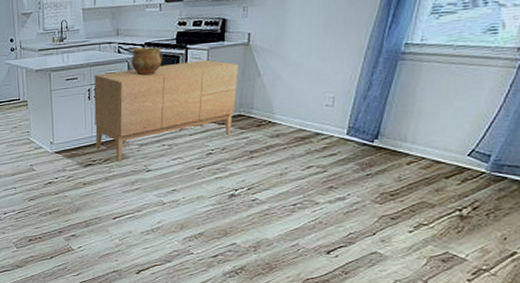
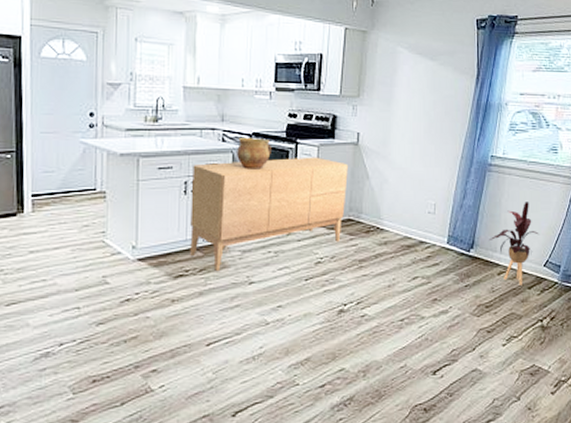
house plant: none [397,89,464,175] -> present [488,202,539,285]

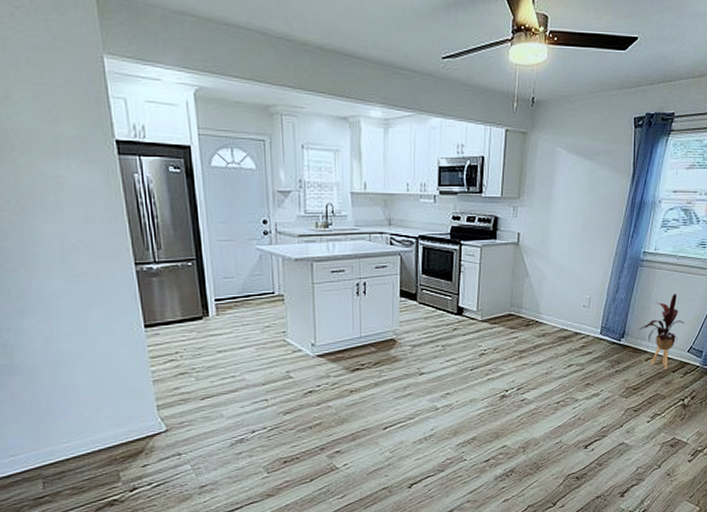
sideboard: present [190,157,348,271] -> none [363,257,509,364]
ceramic pot: present [237,138,271,170] -> none [404,241,437,271]

